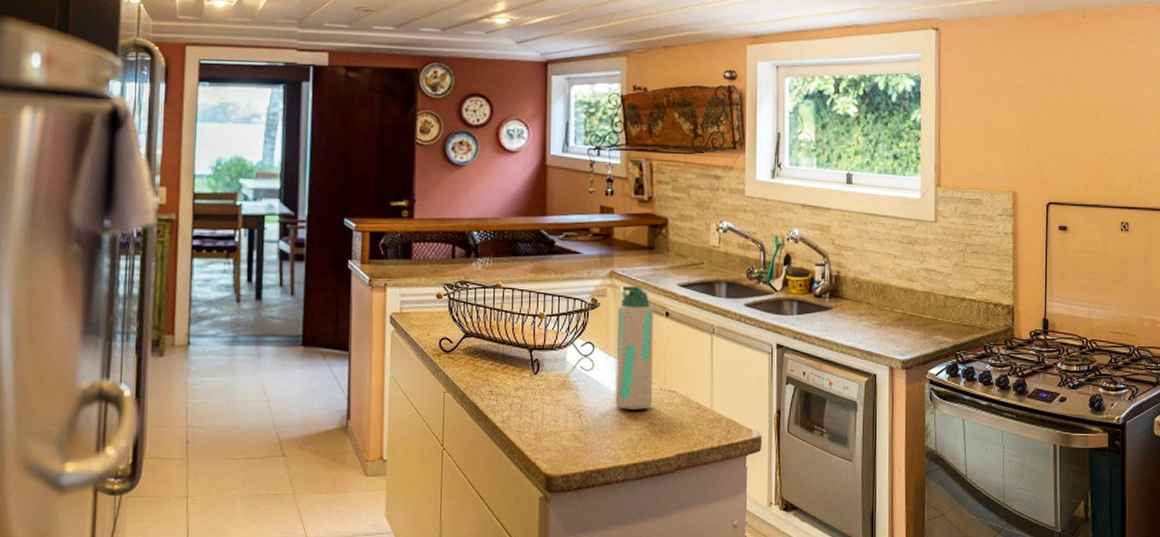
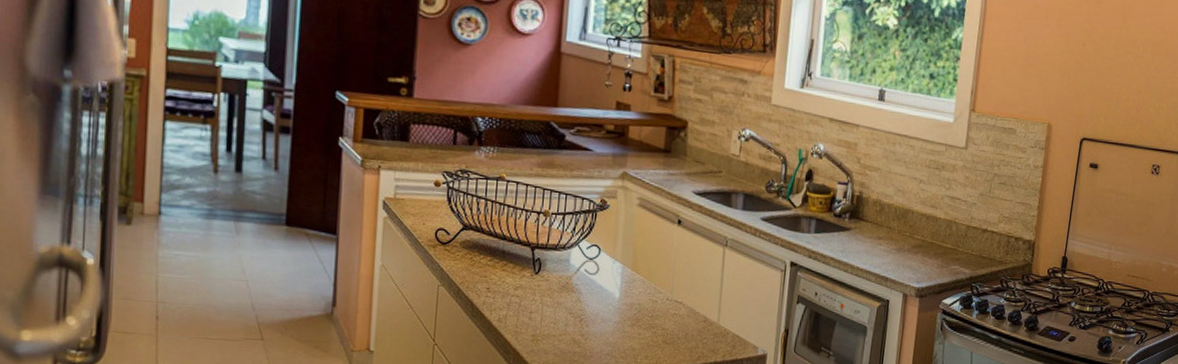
water bottle: present [615,285,654,410] -> none [618,189,666,319]

